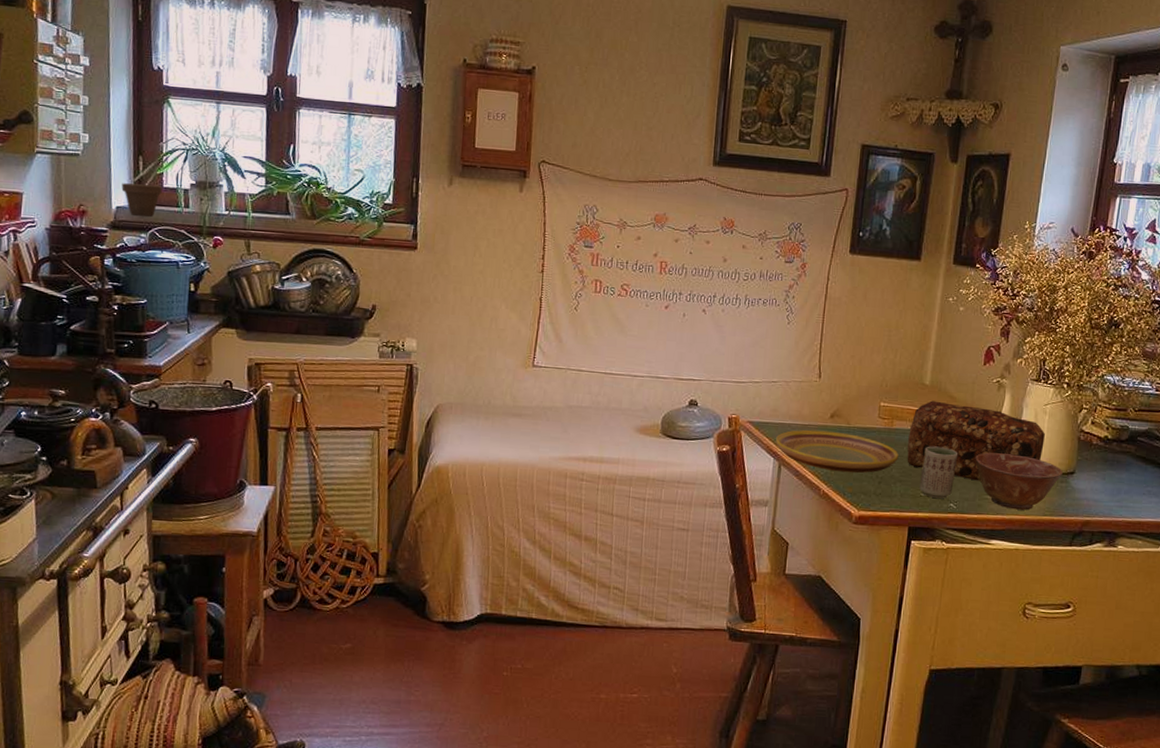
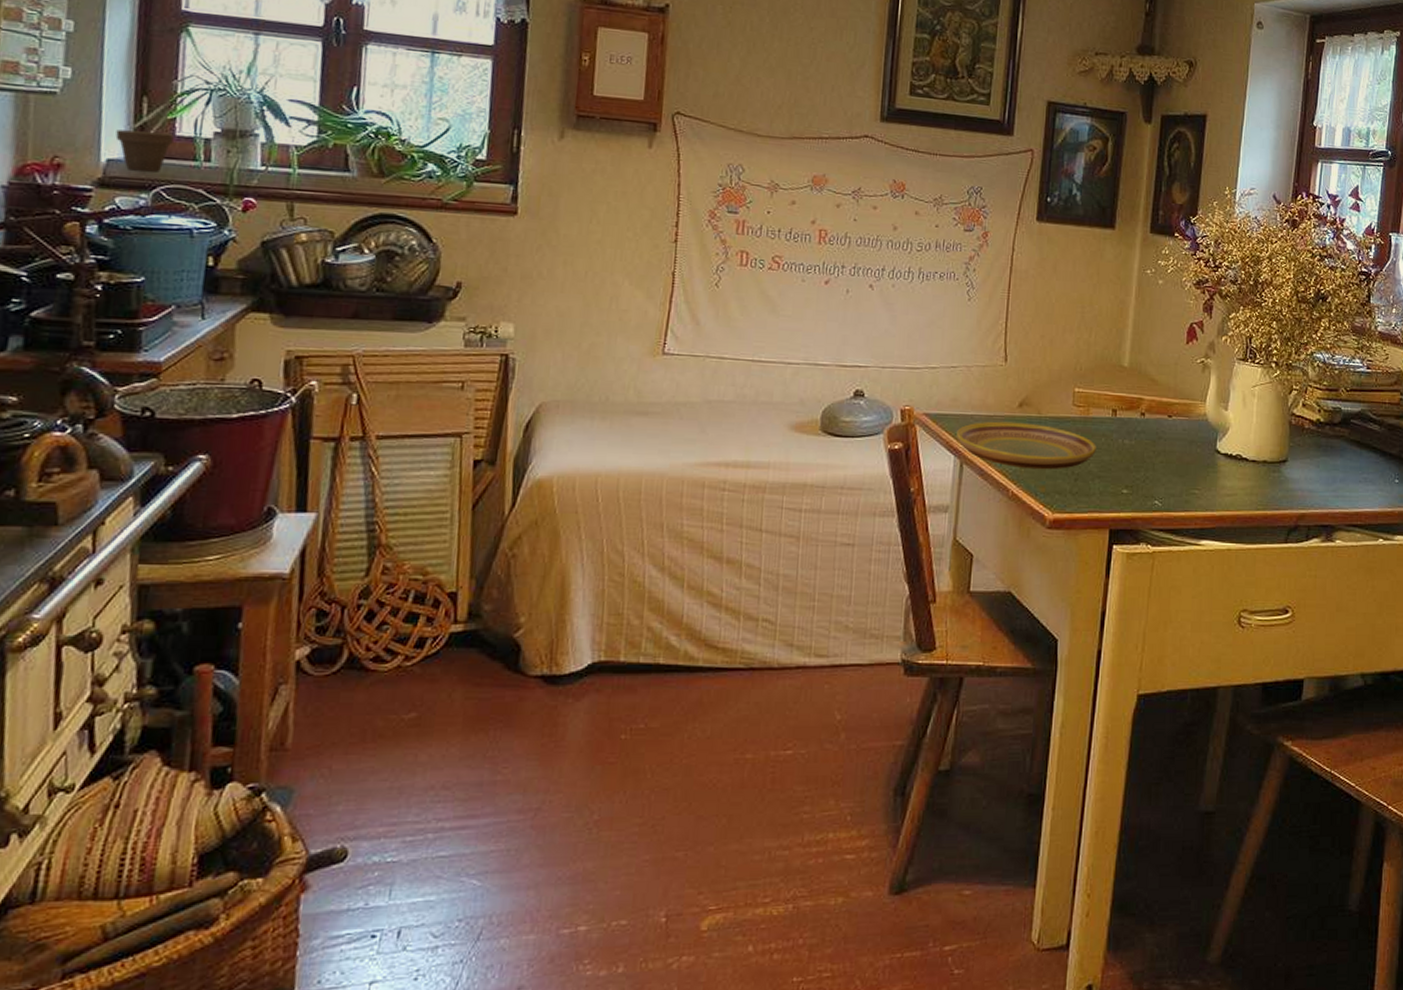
bread loaf: present [907,400,1045,481] -> none [1106,384,1254,474]
cup: present [919,446,959,498] -> none [1120,436,1162,495]
ceramic bowl: present [975,452,1063,510] -> none [1180,441,1275,505]

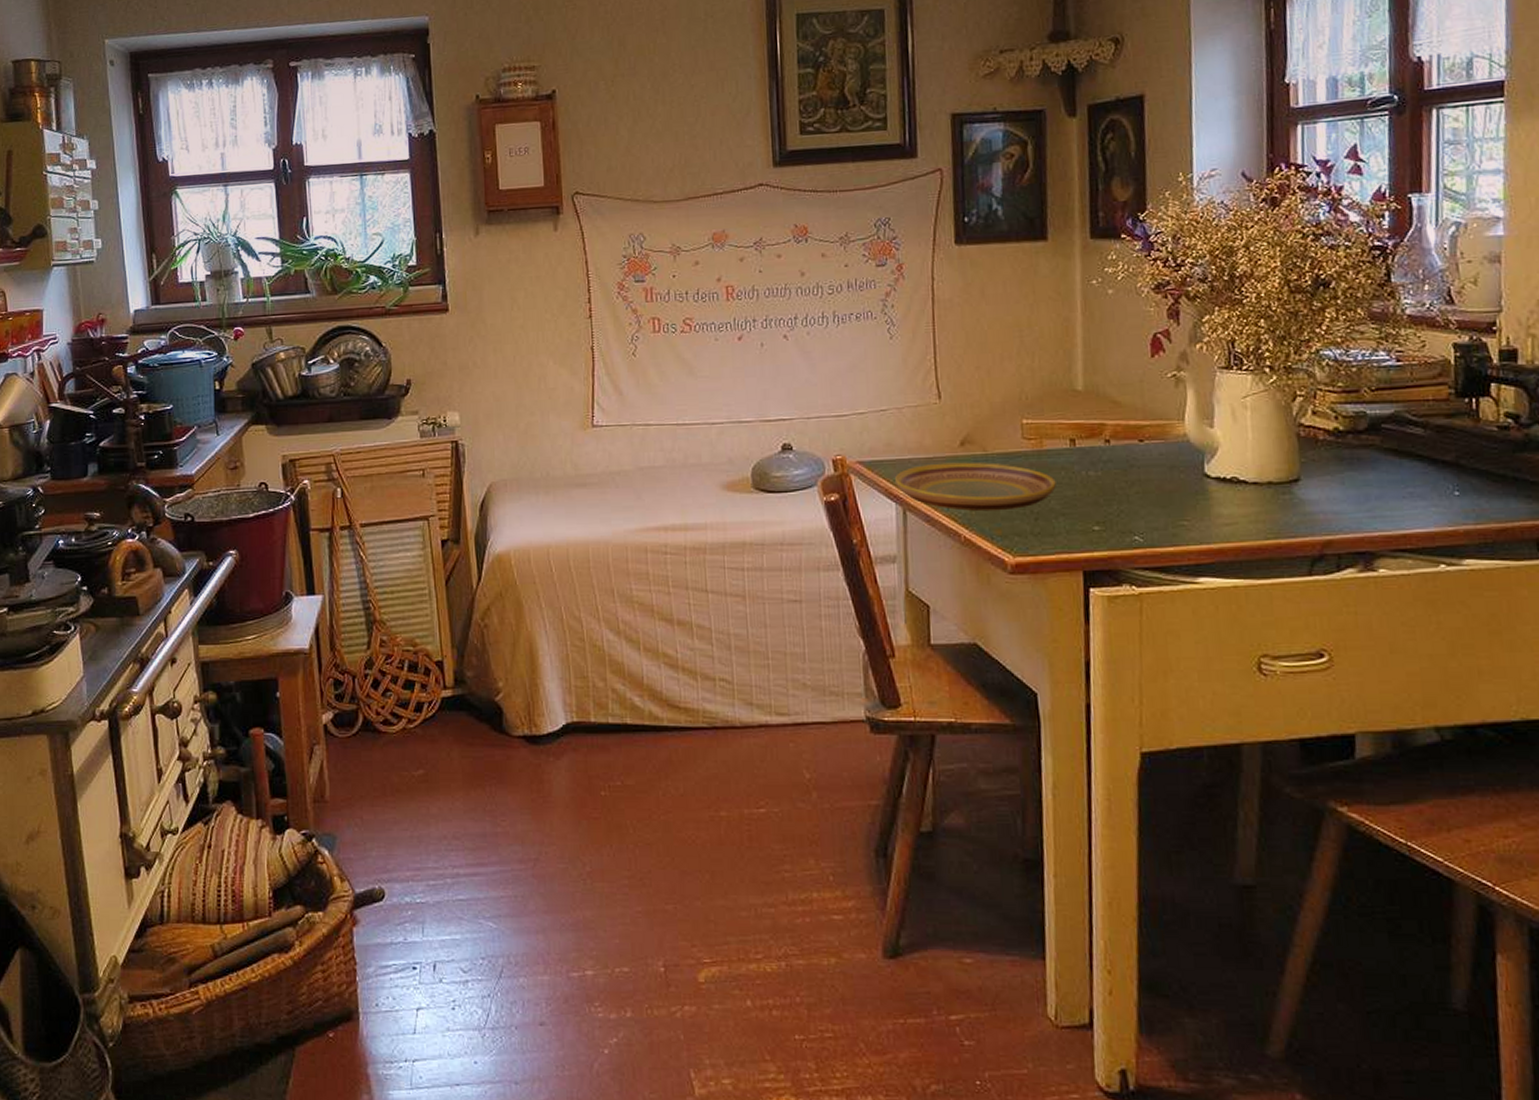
flower pot: present [115,130,174,174] -> none [138,282,178,318]

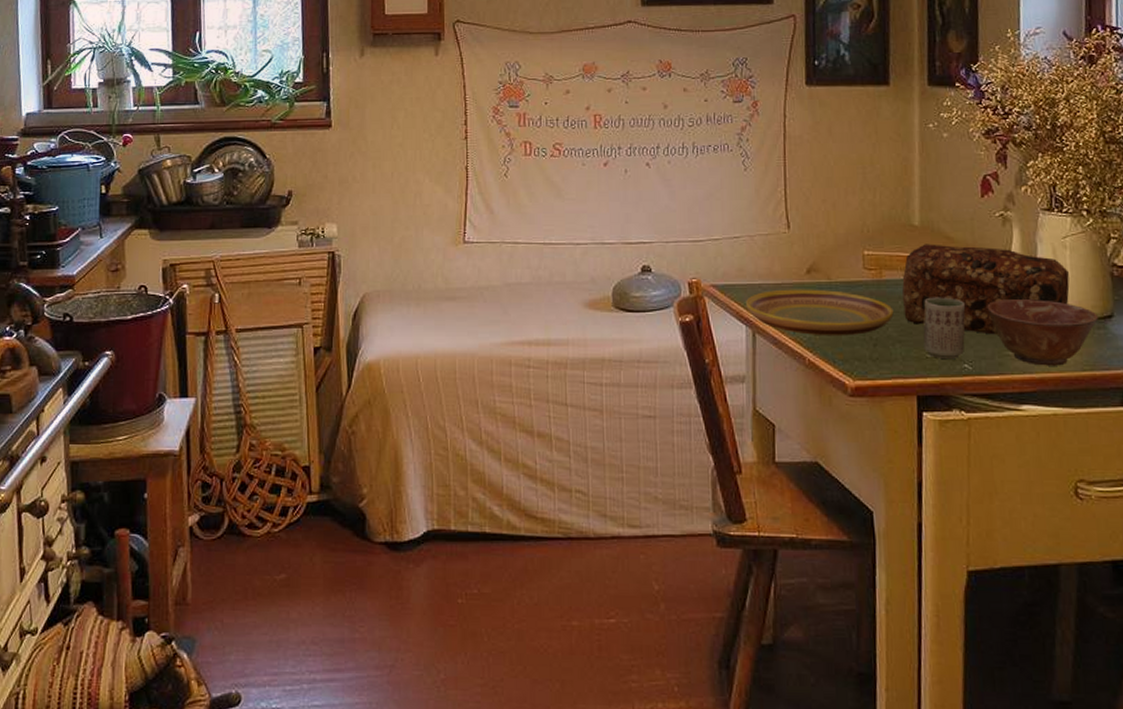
bread loaf: none [1065,409,1251,504] -> present [902,244,1070,335]
cup: none [1088,465,1136,531] -> present [923,297,966,358]
ceramic bowl: none [1159,465,1283,536] -> present [987,299,1098,366]

